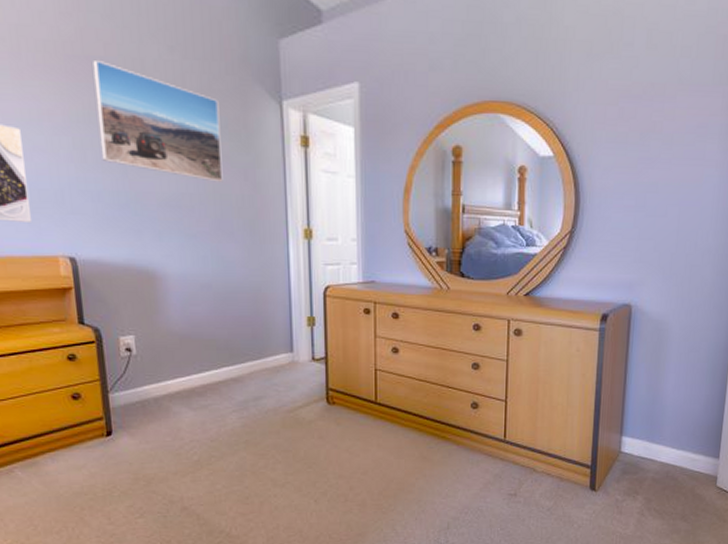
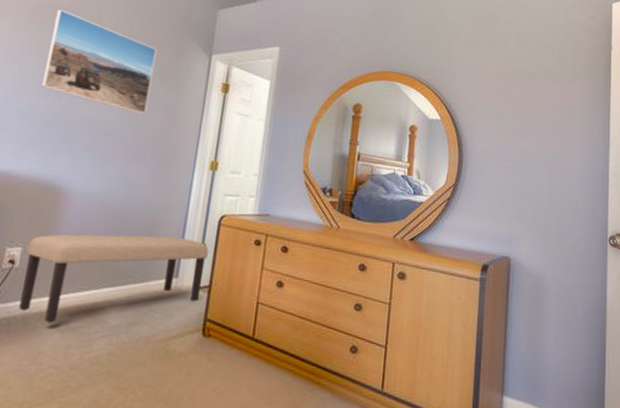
bench: none [139,312,318,403] -> present [19,234,209,323]

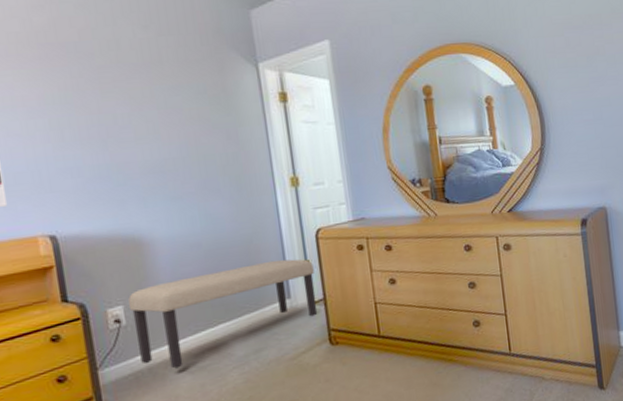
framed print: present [41,9,157,115] -> none [67,44,206,145]

